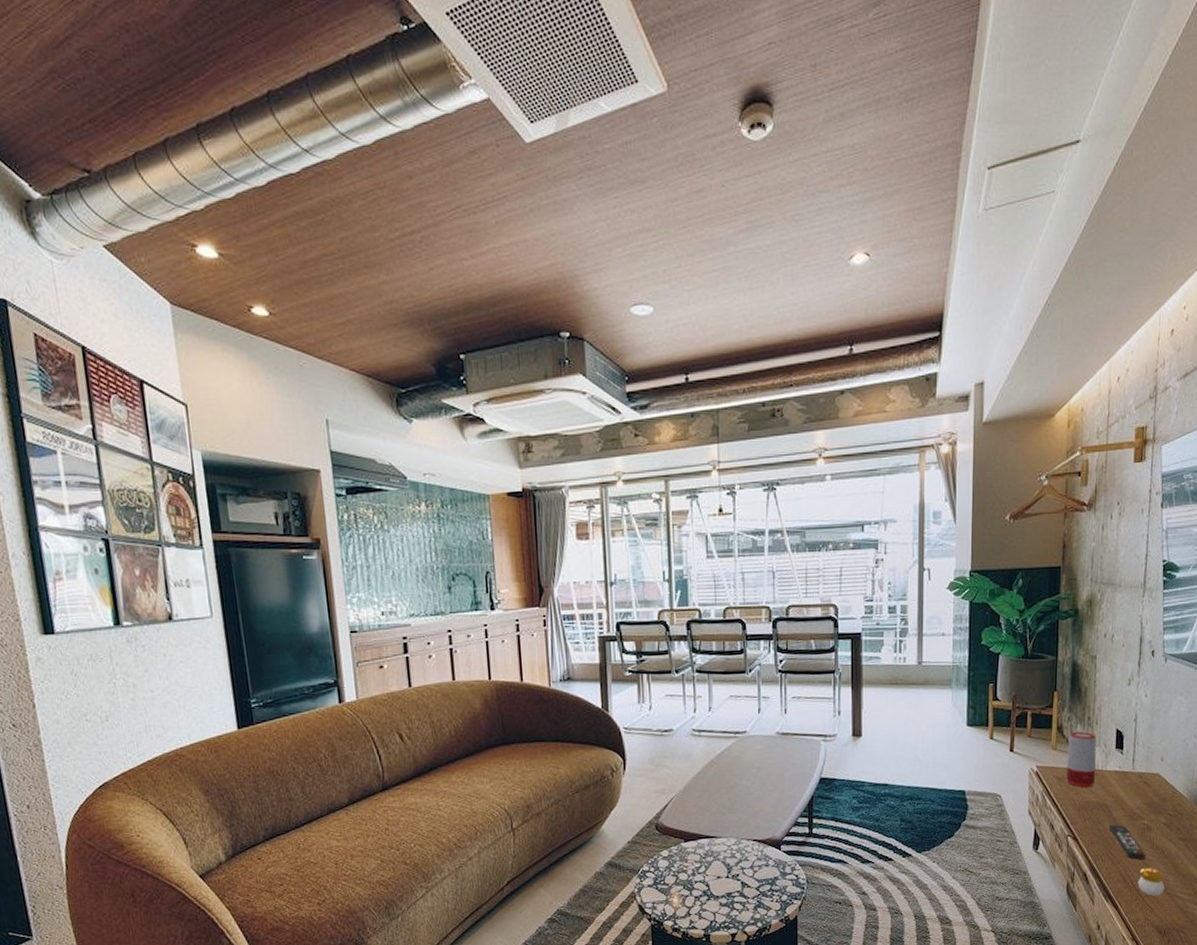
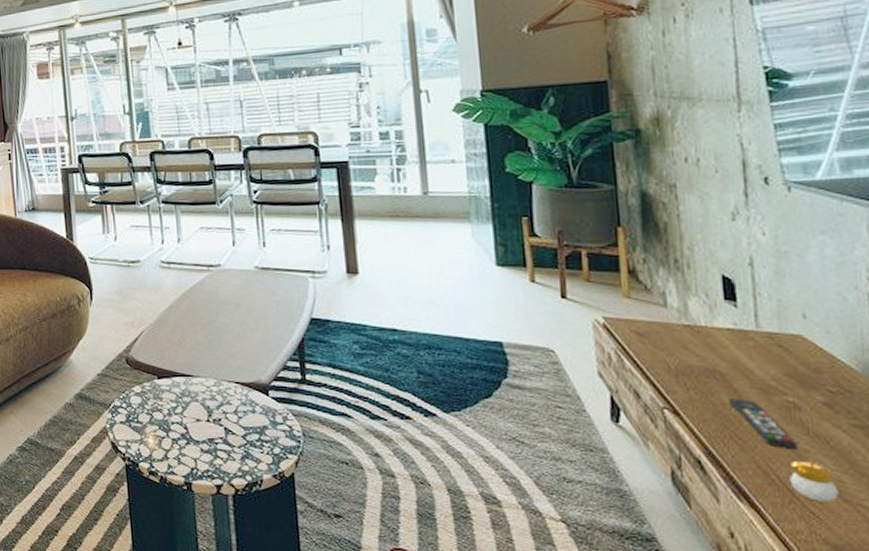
speaker: present [1066,731,1097,788] -> none [647,276,697,348]

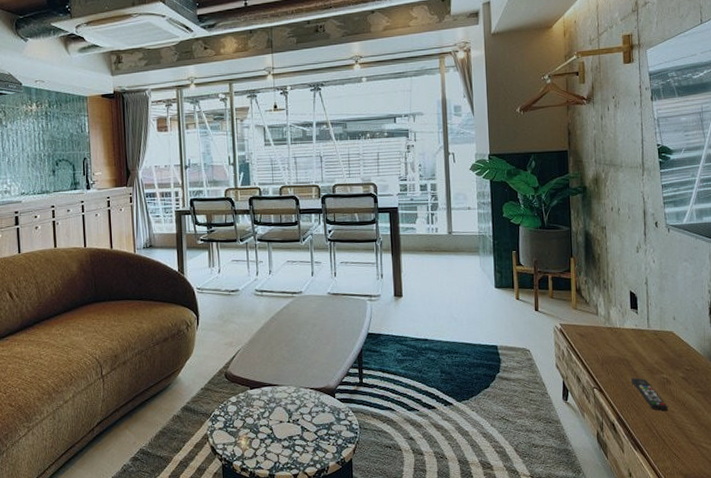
candle: present [789,459,839,502] -> none [663,416,689,446]

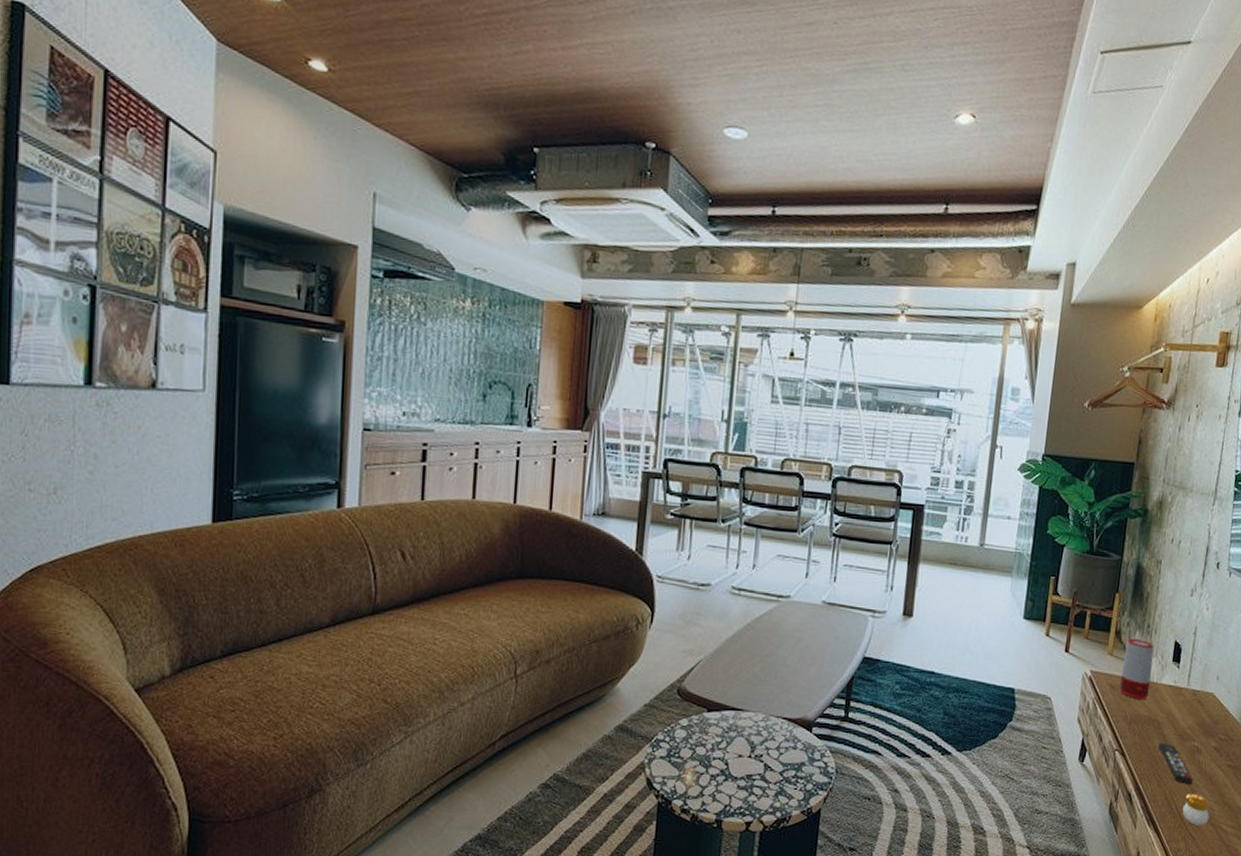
speaker: none [587,293,615,344] -> present [1119,638,1154,700]
candle: none [663,416,689,446] -> present [1182,792,1210,825]

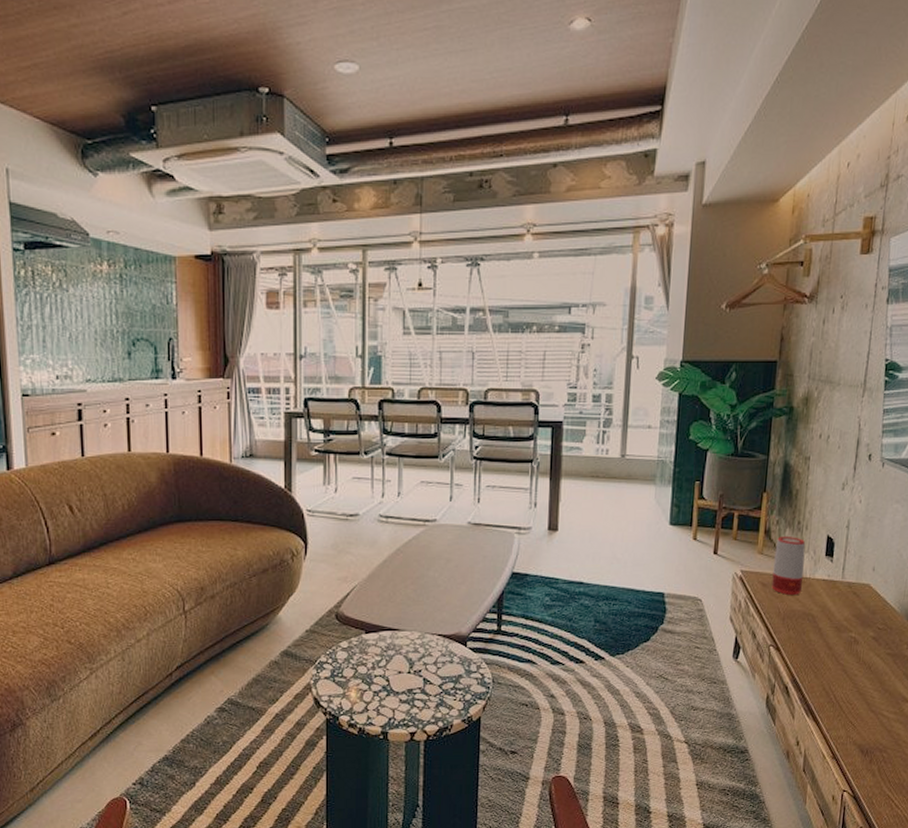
remote control: present [1158,742,1193,785] -> none [814,635,851,675]
candle: present [1182,792,1210,825] -> none [841,681,870,713]

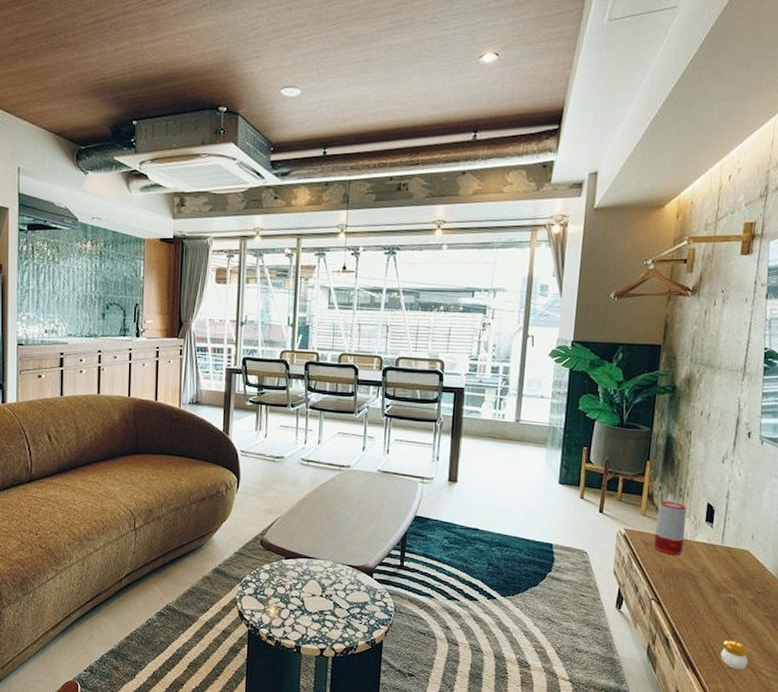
candle: none [841,681,870,713] -> present [720,639,748,669]

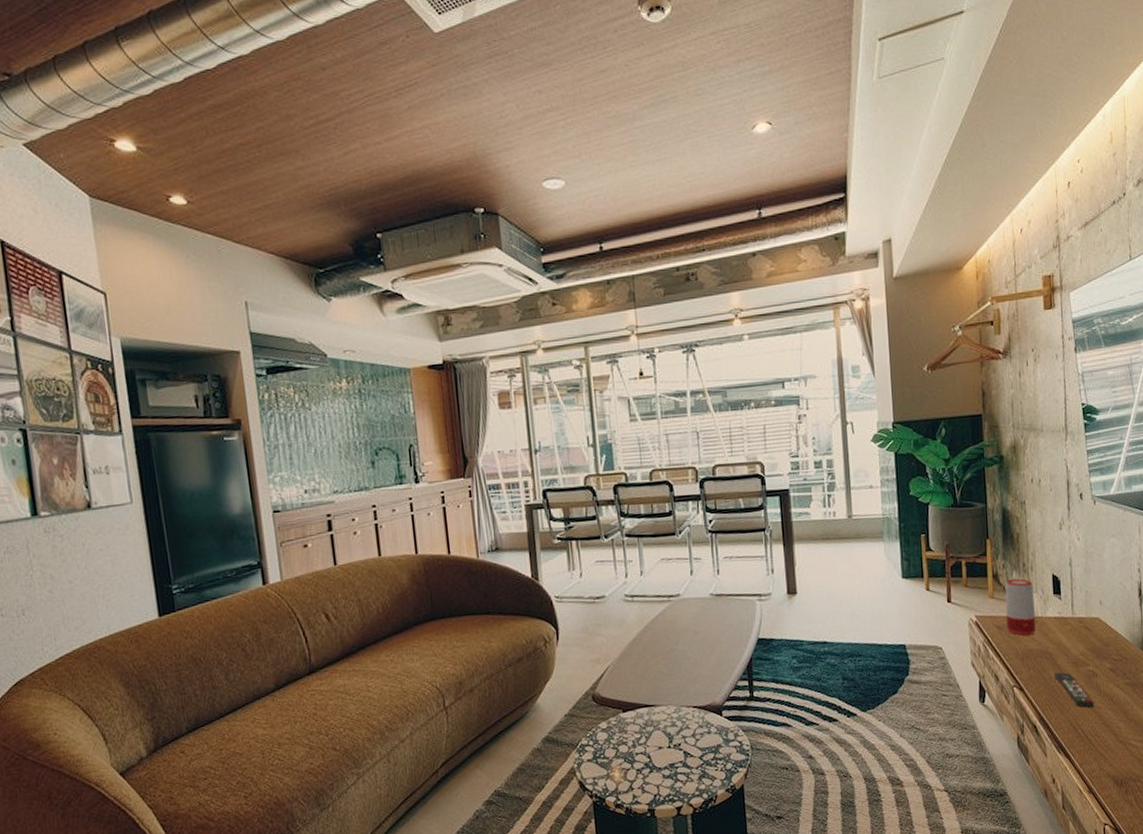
remote control: none [694,593,730,633] -> present [1055,672,1094,708]
candle: present [720,639,748,669] -> none [1089,713,1117,745]

